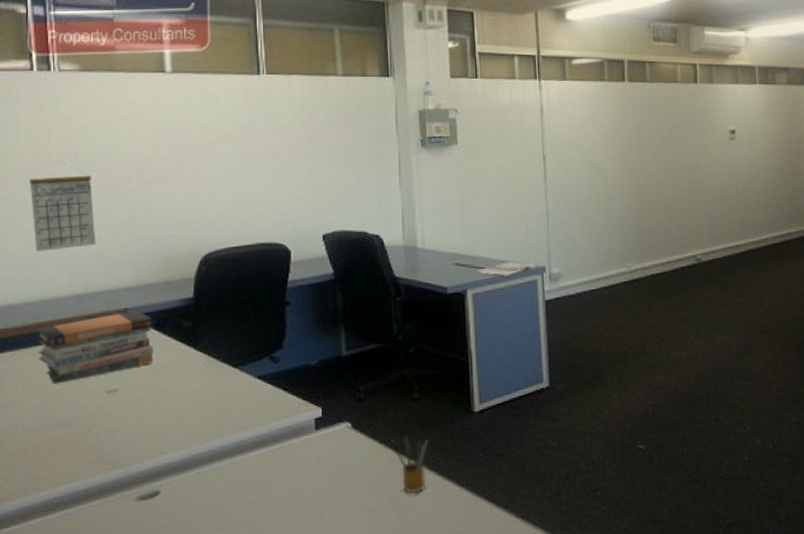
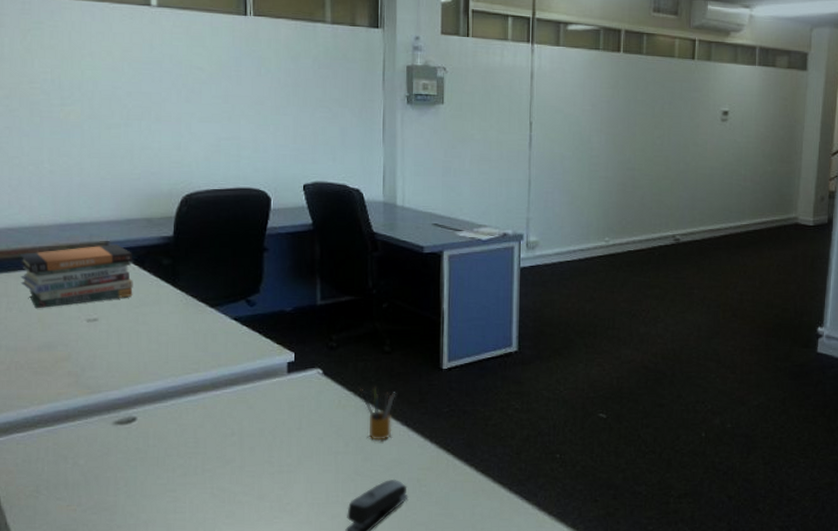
calendar: present [29,161,96,252] -> none [13,90,79,179]

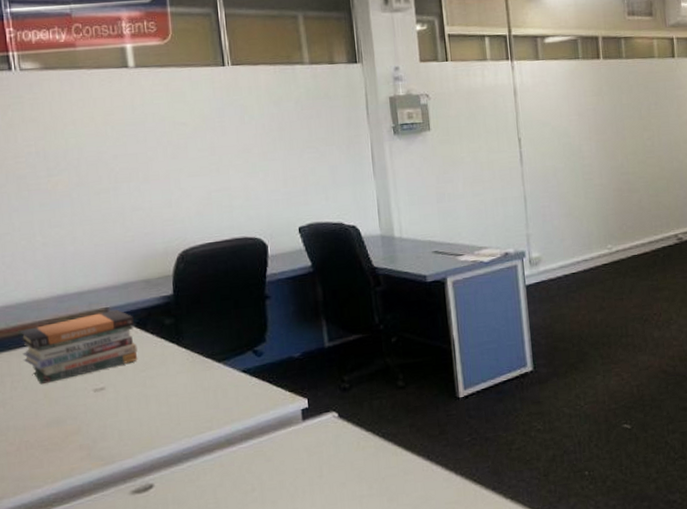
pencil box: present [360,386,396,440] -> none [377,423,416,480]

